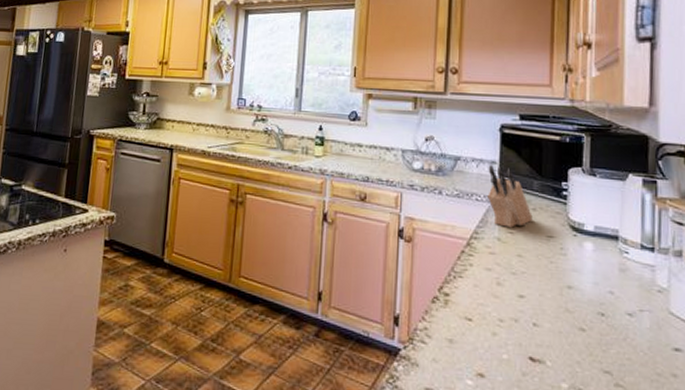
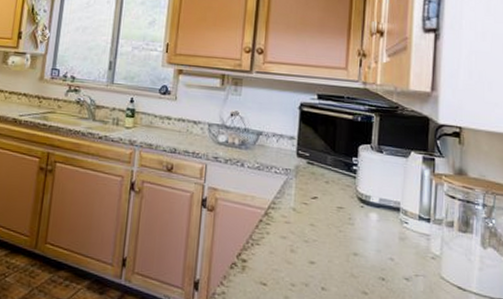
knife block: present [488,165,533,228] -> none [285,140,325,199]

